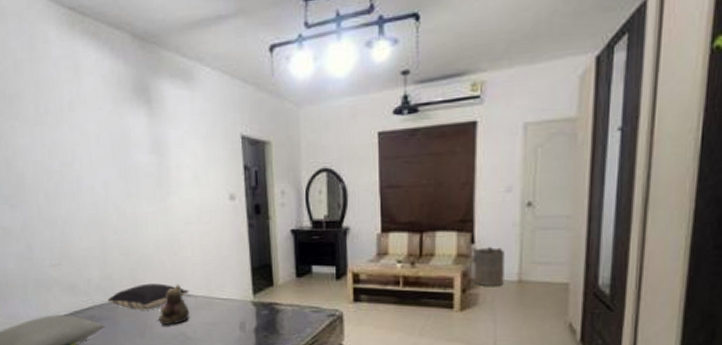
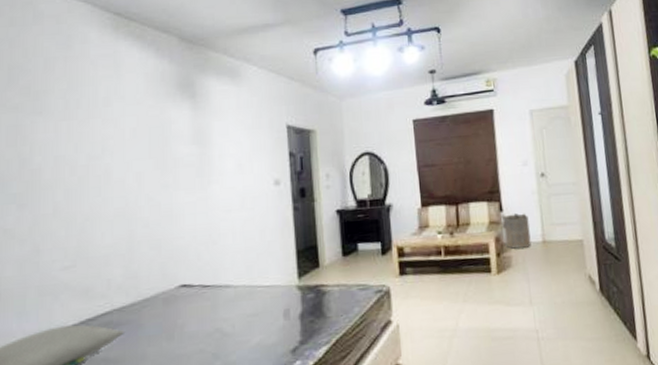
pillow: present [107,283,189,310] -> none [130,276,228,309]
teddy bear: present [158,285,191,326] -> none [191,276,229,324]

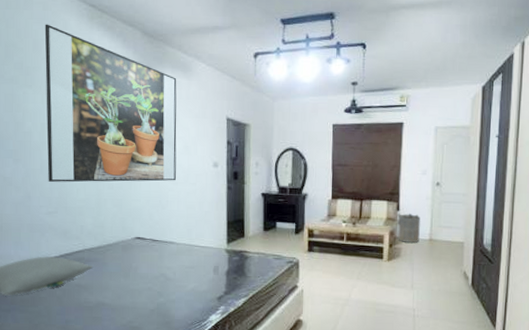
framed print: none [58,39,229,228] -> present [44,24,177,182]

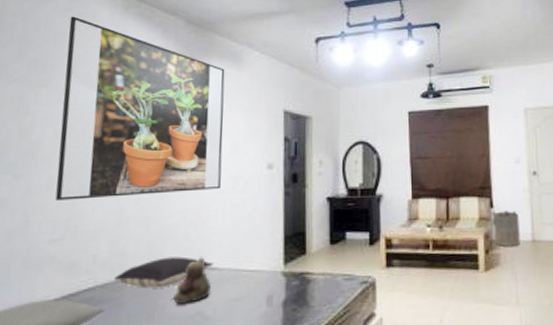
pillow: none [97,231,172,254] -> present [114,256,213,288]
teddy bear: none [143,233,172,268] -> present [173,257,212,306]

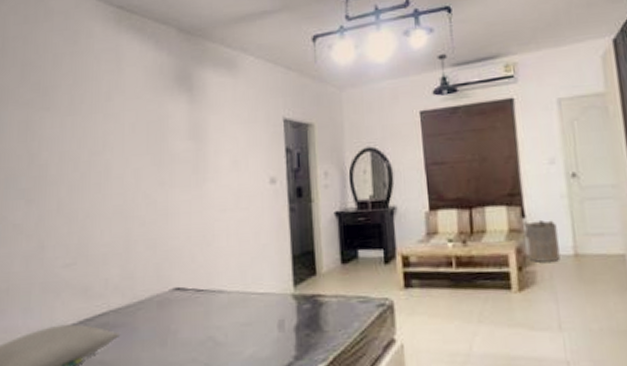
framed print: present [55,16,225,200] -> none [65,34,223,225]
pillow: present [114,256,213,288] -> none [126,279,221,313]
teddy bear: present [173,257,212,306] -> none [184,280,222,331]

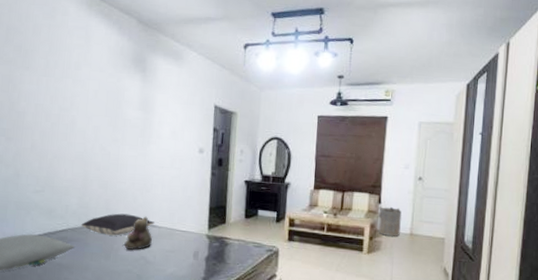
pillow: none [126,279,221,313] -> present [81,213,154,236]
teddy bear: none [184,280,222,331] -> present [124,216,153,251]

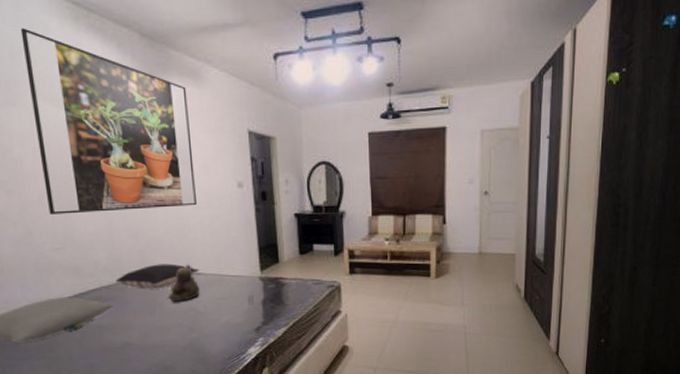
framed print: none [37,9,168,165] -> present [20,28,197,214]
laundry hamper: present [377,206,402,237] -> none [443,227,468,258]

